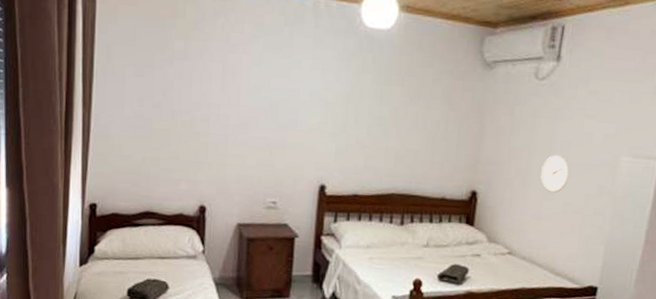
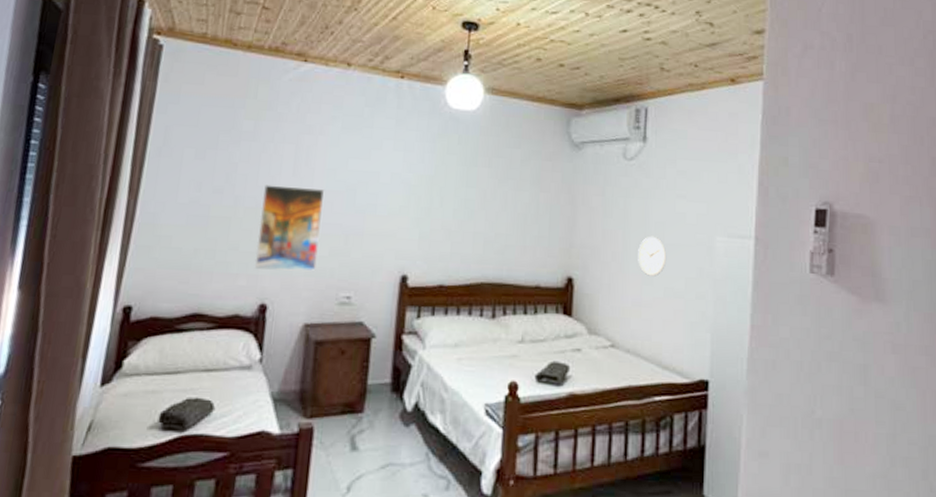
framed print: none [193,101,249,179] -> present [254,184,324,271]

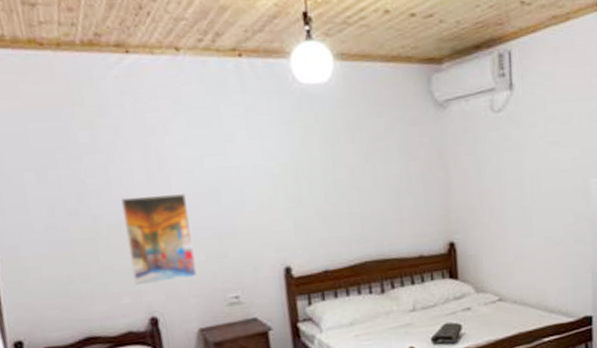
wall clock: present [638,236,667,277] -> none [515,188,544,229]

